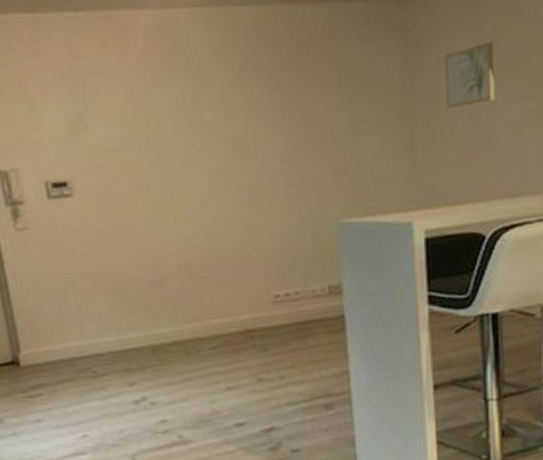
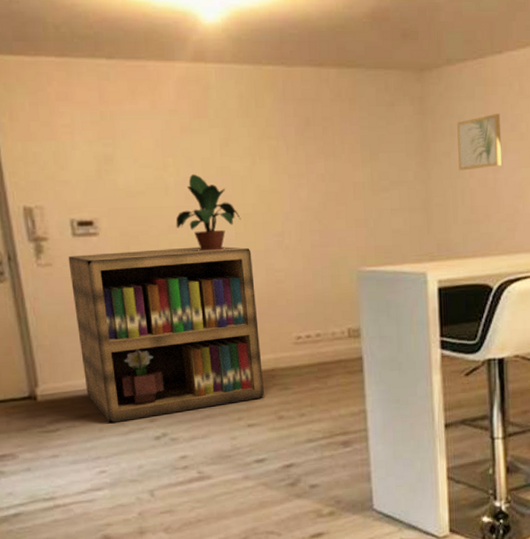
bookshelf: none [44,202,243,387] -> present [68,246,264,423]
potted plant: none [148,128,215,210] -> present [175,174,241,252]

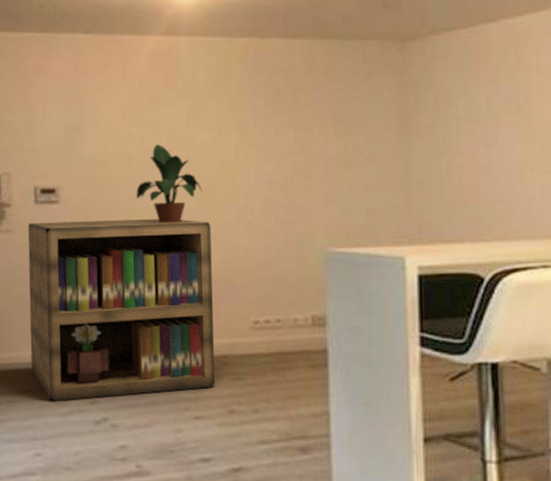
wall art: present [456,114,502,171] -> none [442,85,495,146]

